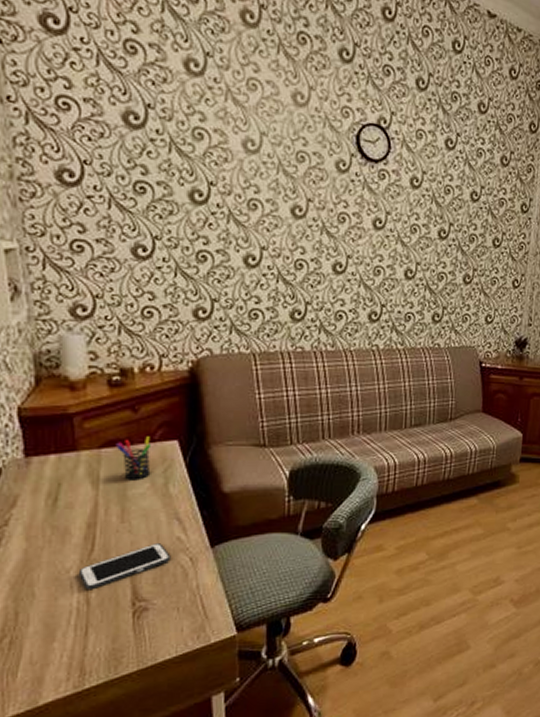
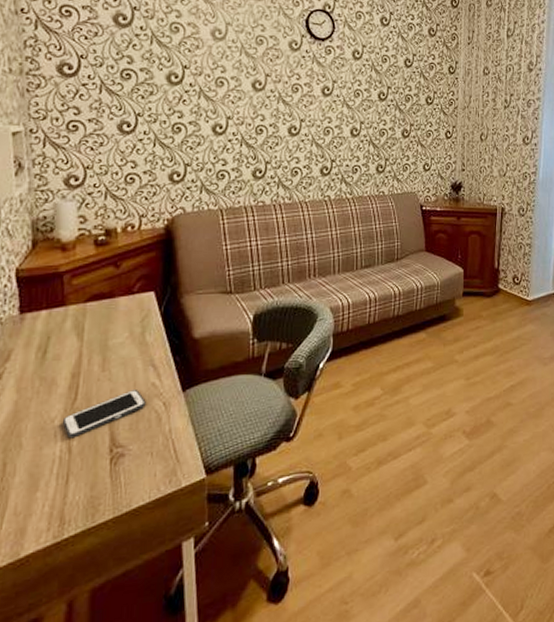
pen holder: present [116,436,151,481] -> none [99,289,130,331]

